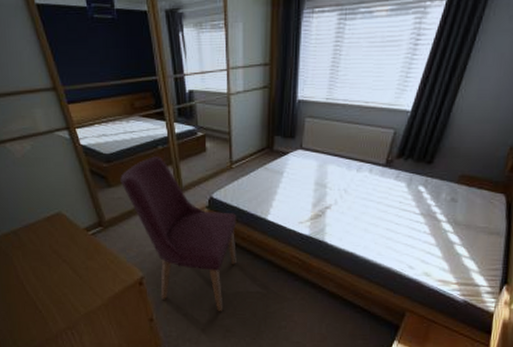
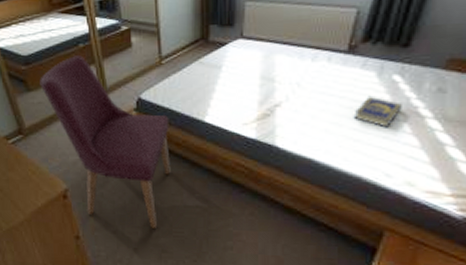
book: none [387,202,425,229] -> present [353,95,404,128]

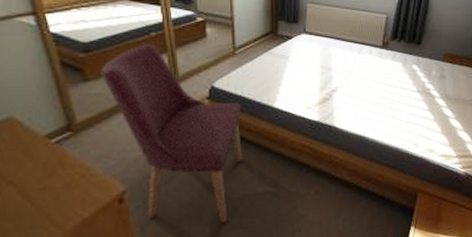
book: present [353,95,404,128] -> none [390,81,421,106]

